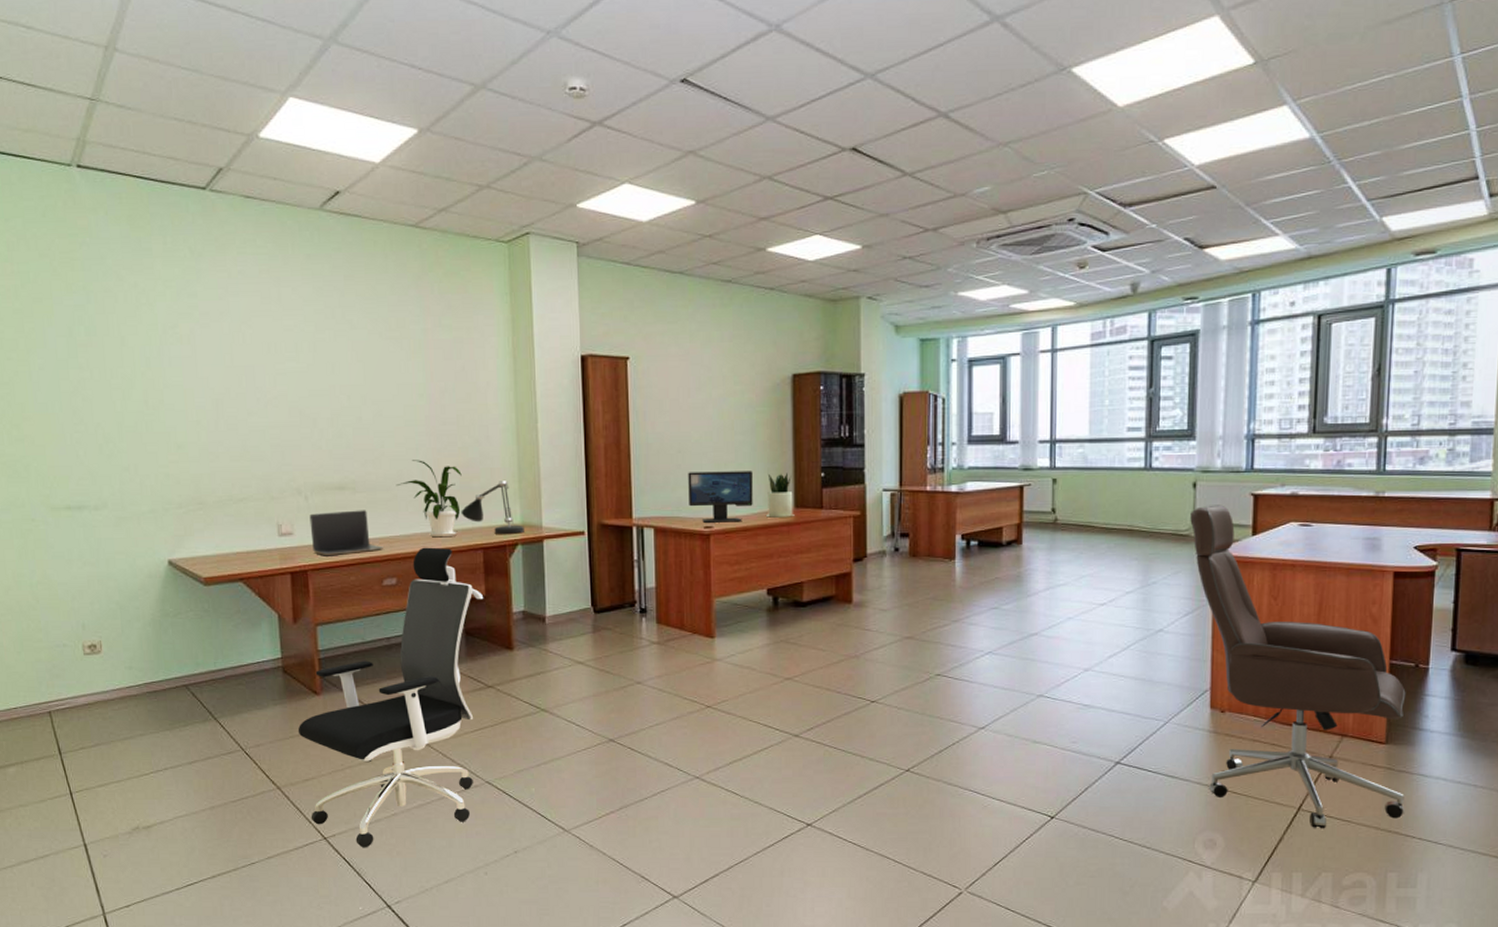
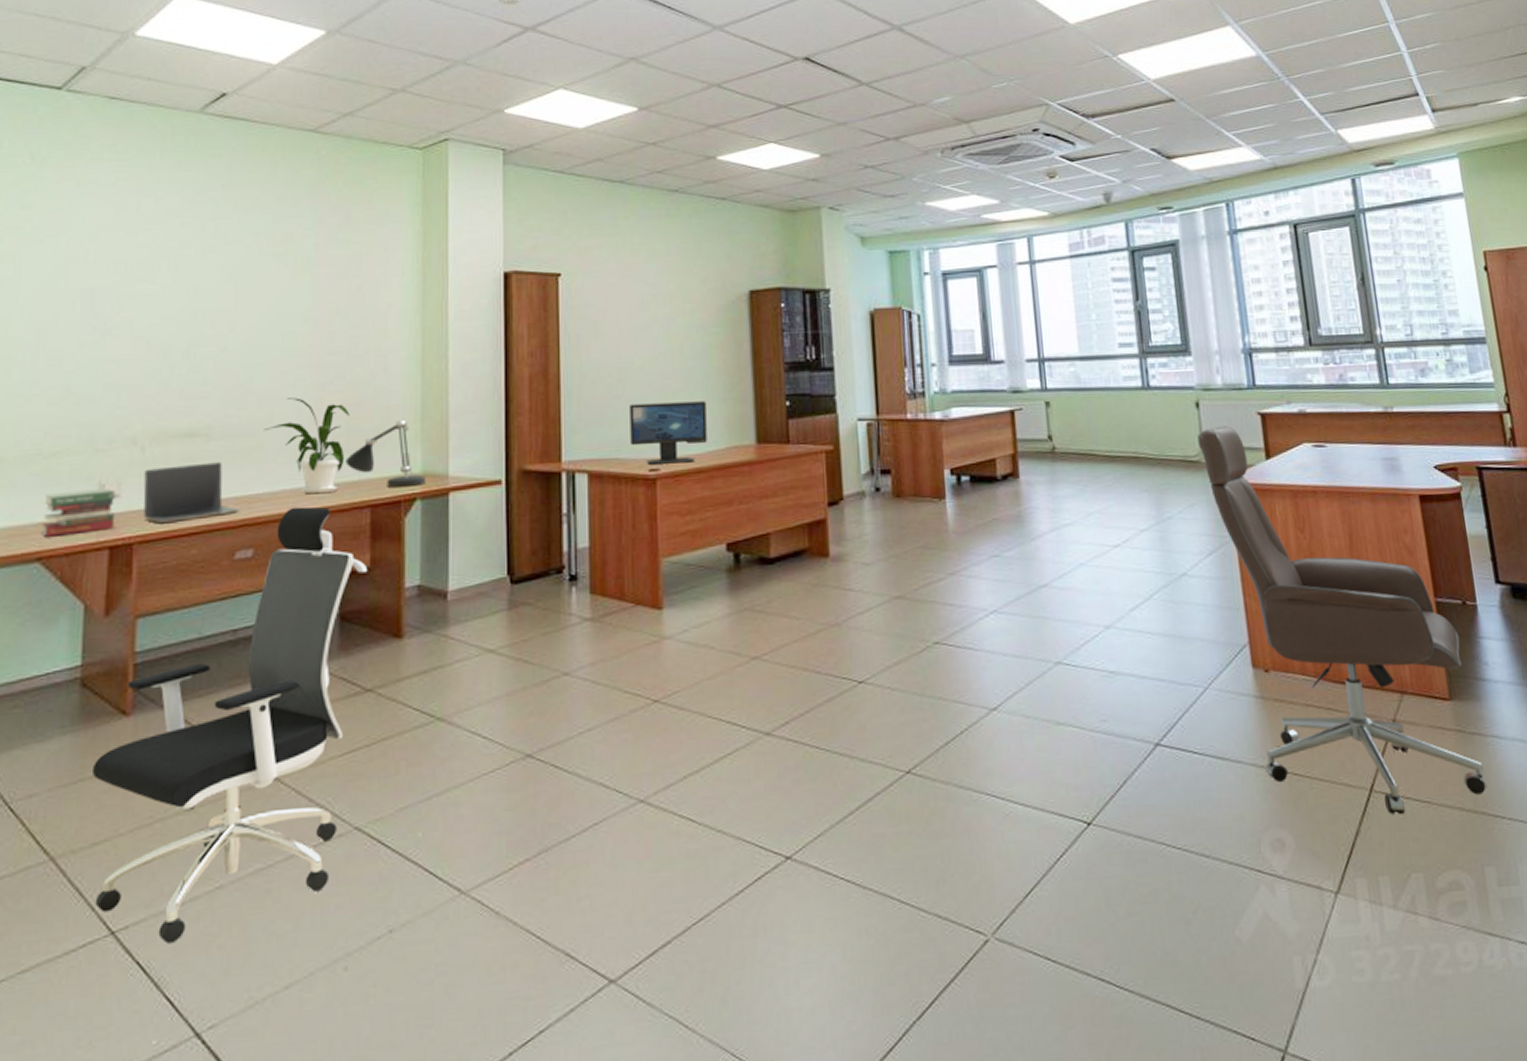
books: none [239,527,293,563] -> present [42,487,116,537]
planter: present [765,473,796,519] -> none [722,402,758,458]

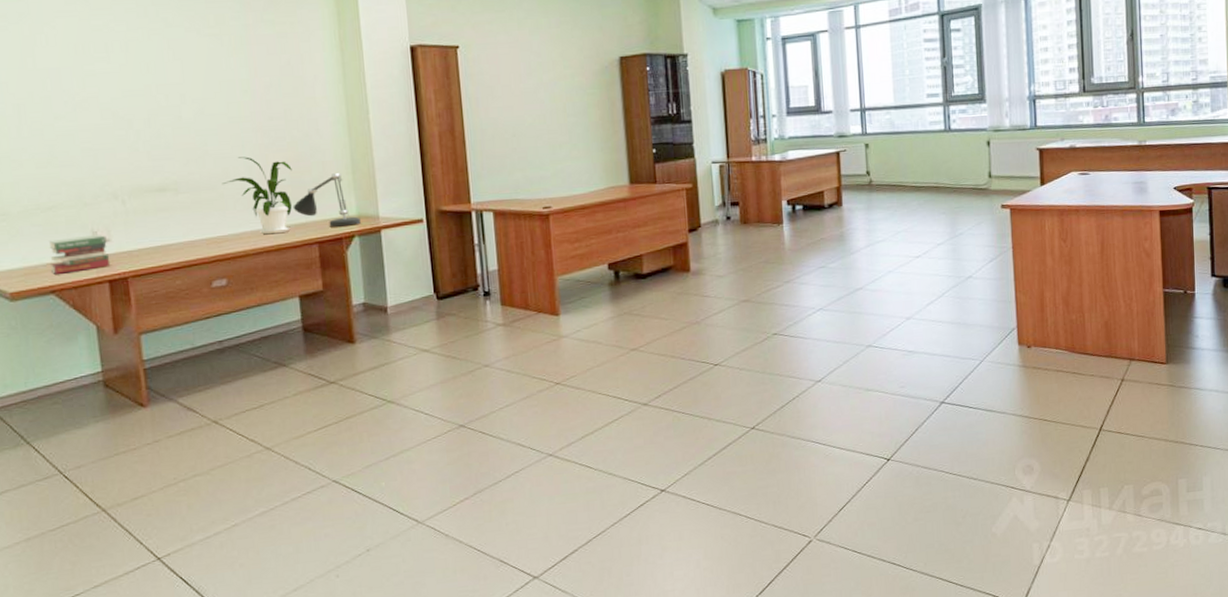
office chair: present [91,506,368,944] -> none [123,244,322,565]
laptop computer: present [143,462,240,524] -> none [128,211,211,262]
computer monitor: present [629,401,707,465] -> none [524,151,589,204]
office chair: present [1197,426,1488,815] -> none [987,159,1187,446]

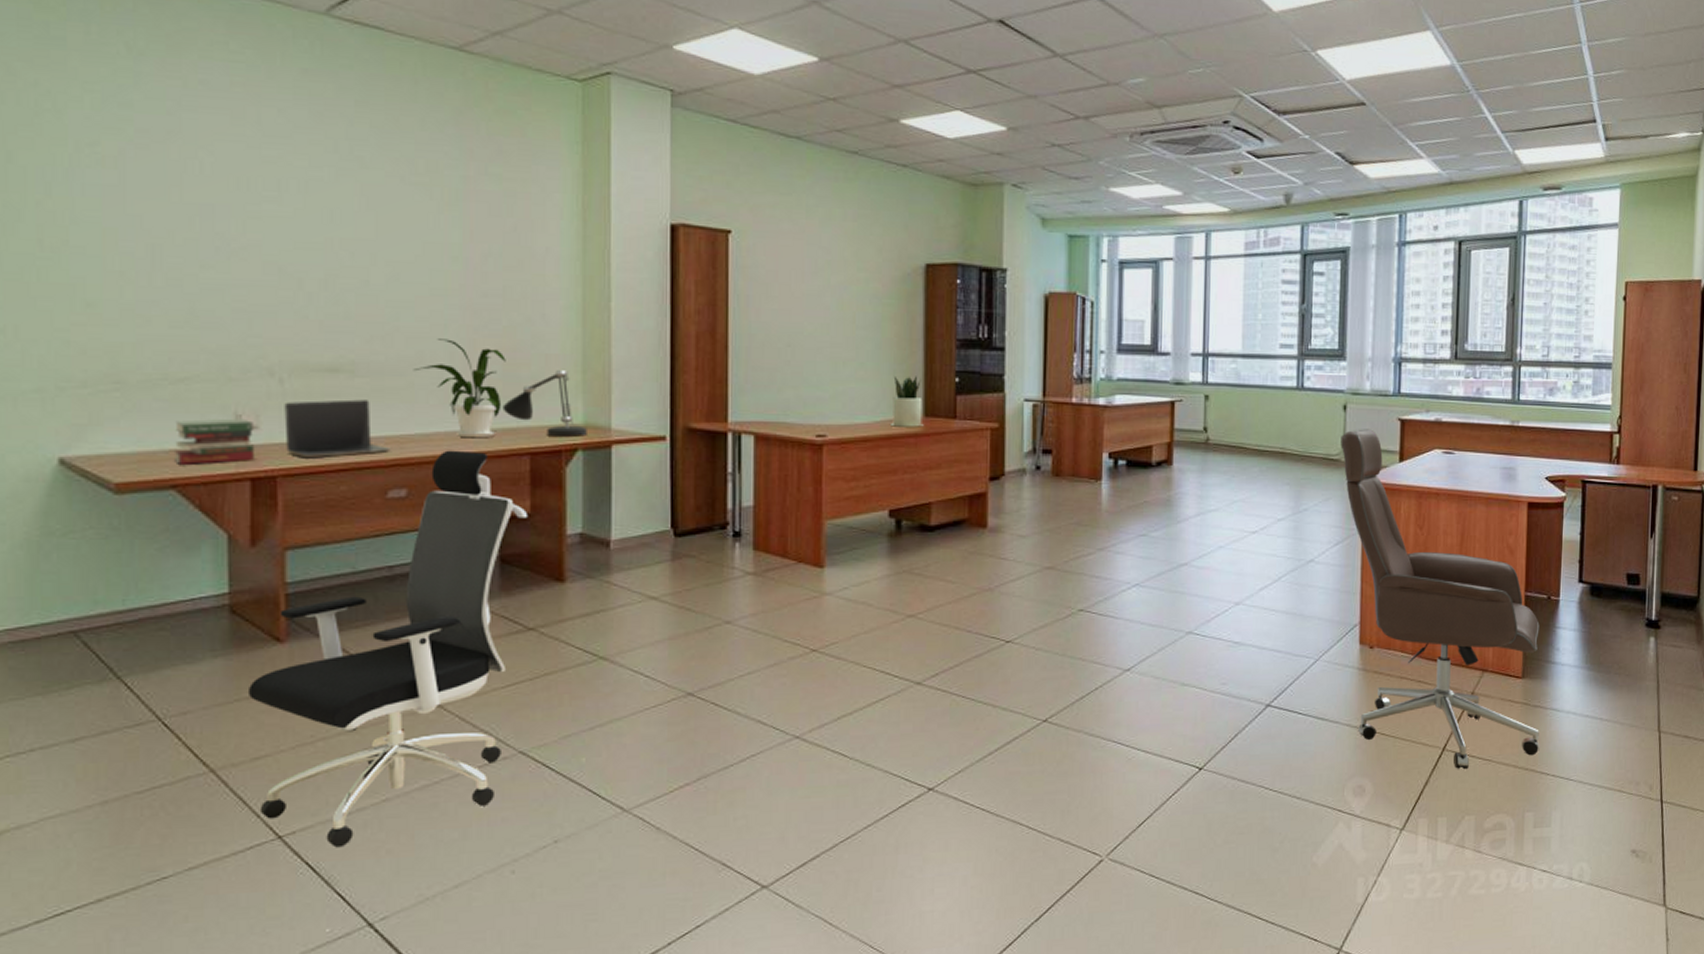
office chair: none [123,244,322,565] -> present [247,450,529,848]
laptop computer: none [128,211,211,262] -> present [284,399,390,459]
planter: none [601,151,631,196] -> present [889,375,925,429]
office chair: none [987,159,1187,446] -> present [1341,429,1540,770]

